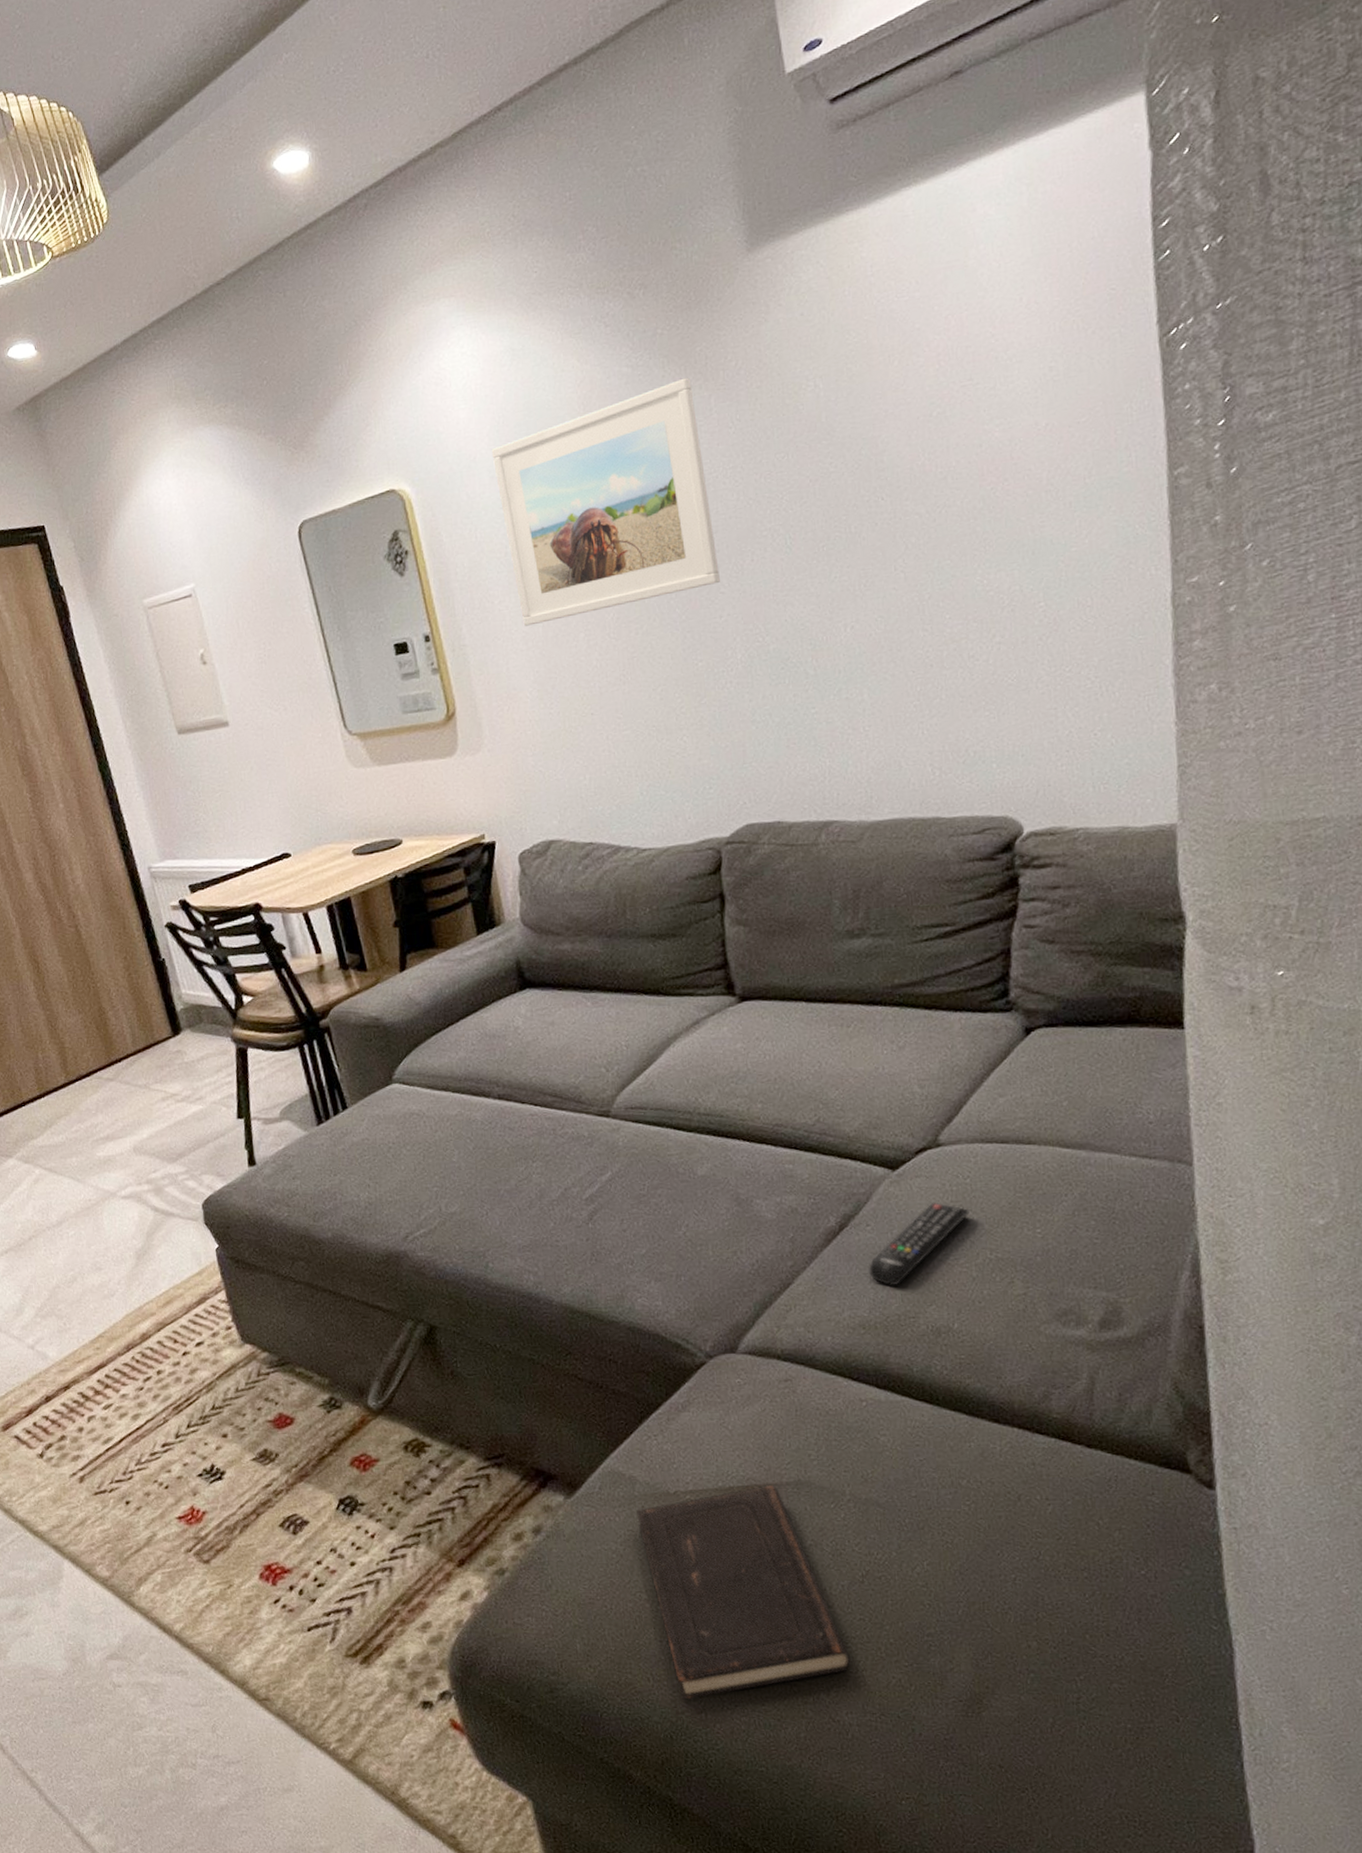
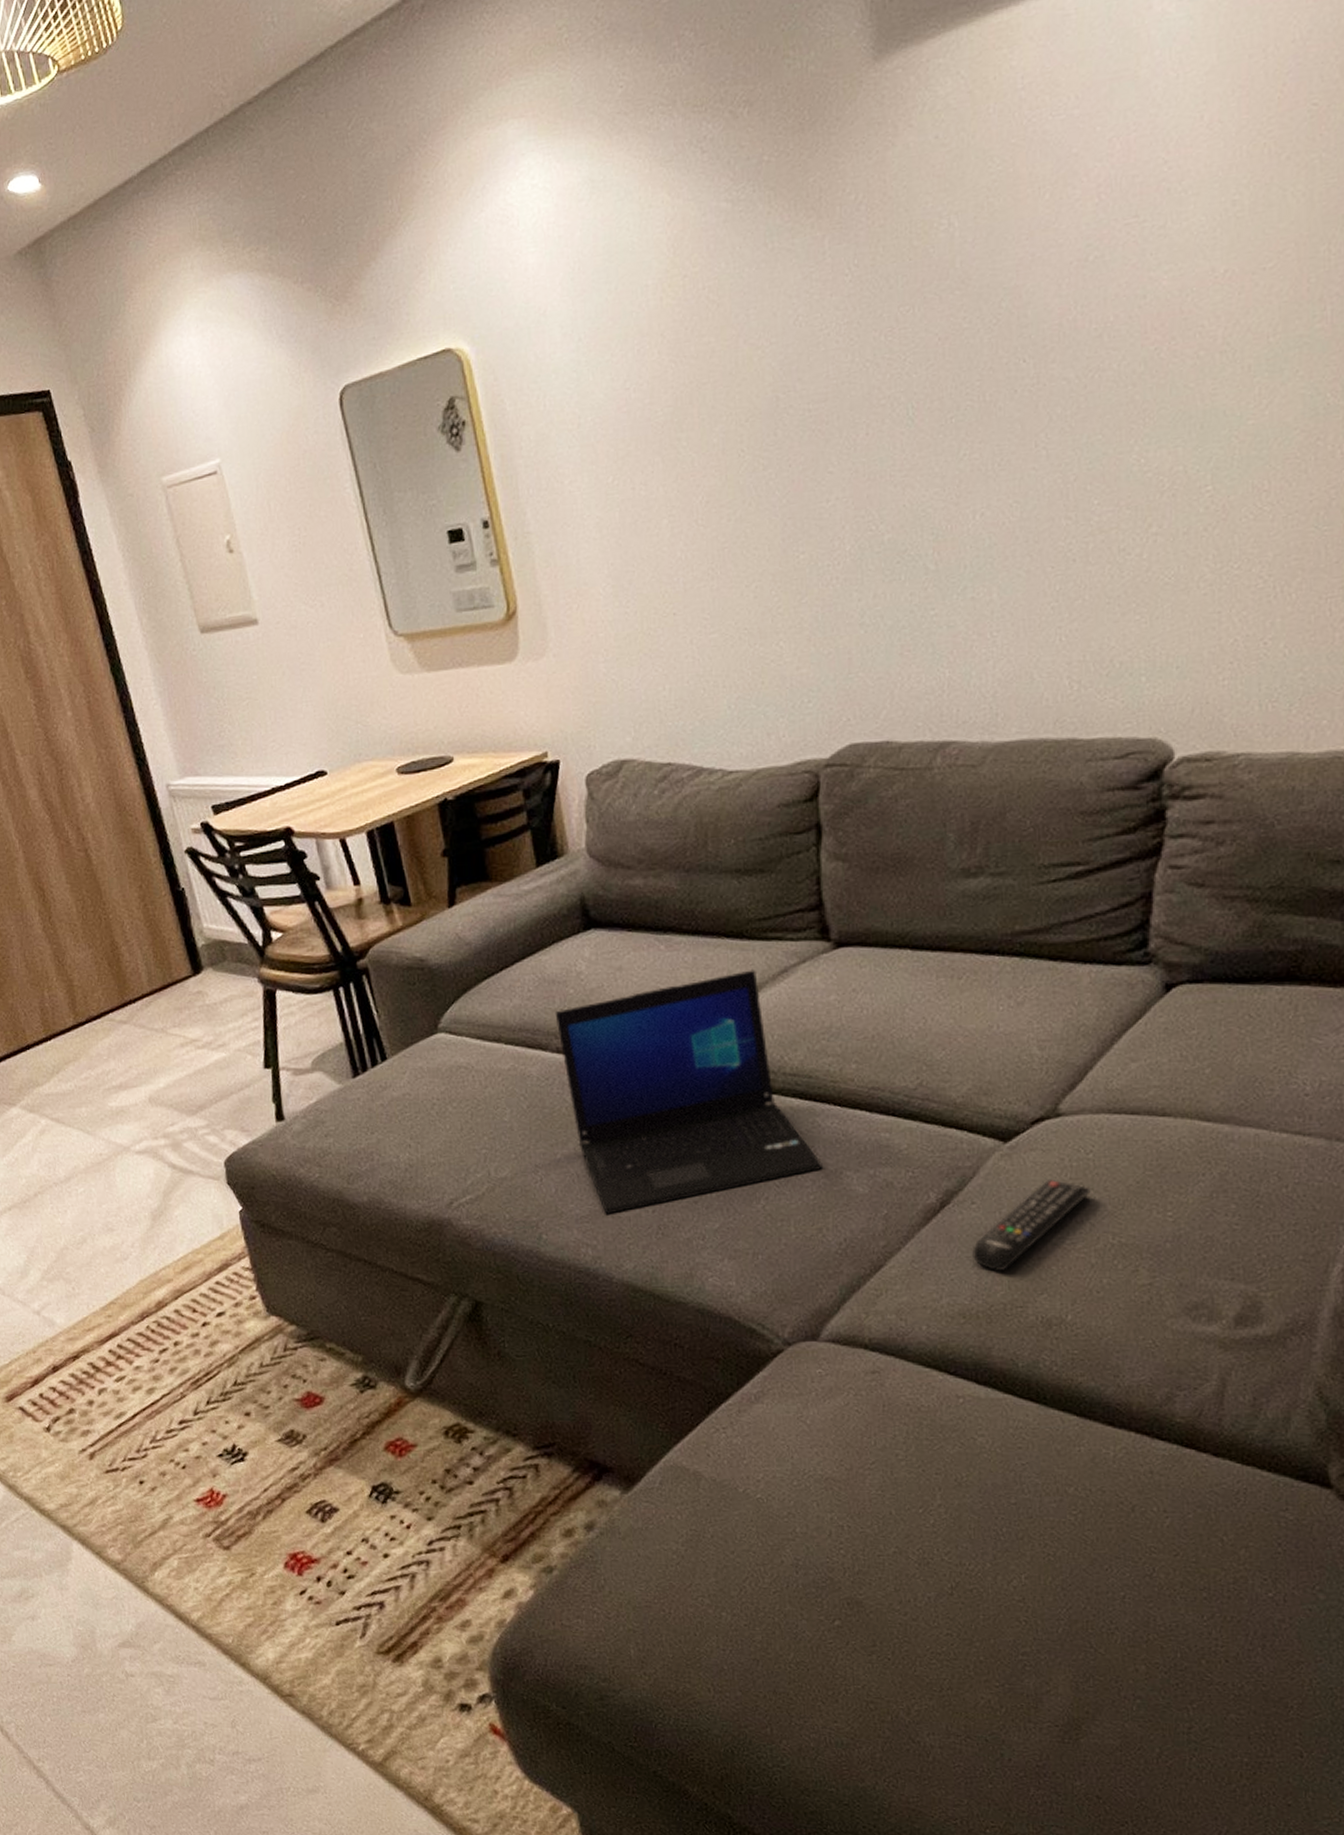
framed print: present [491,377,720,626] -> none [564,214,828,511]
laptop: none [496,1022,735,1243] -> present [554,970,822,1214]
hardcover book: present [636,1485,850,1700] -> none [700,1486,934,1713]

